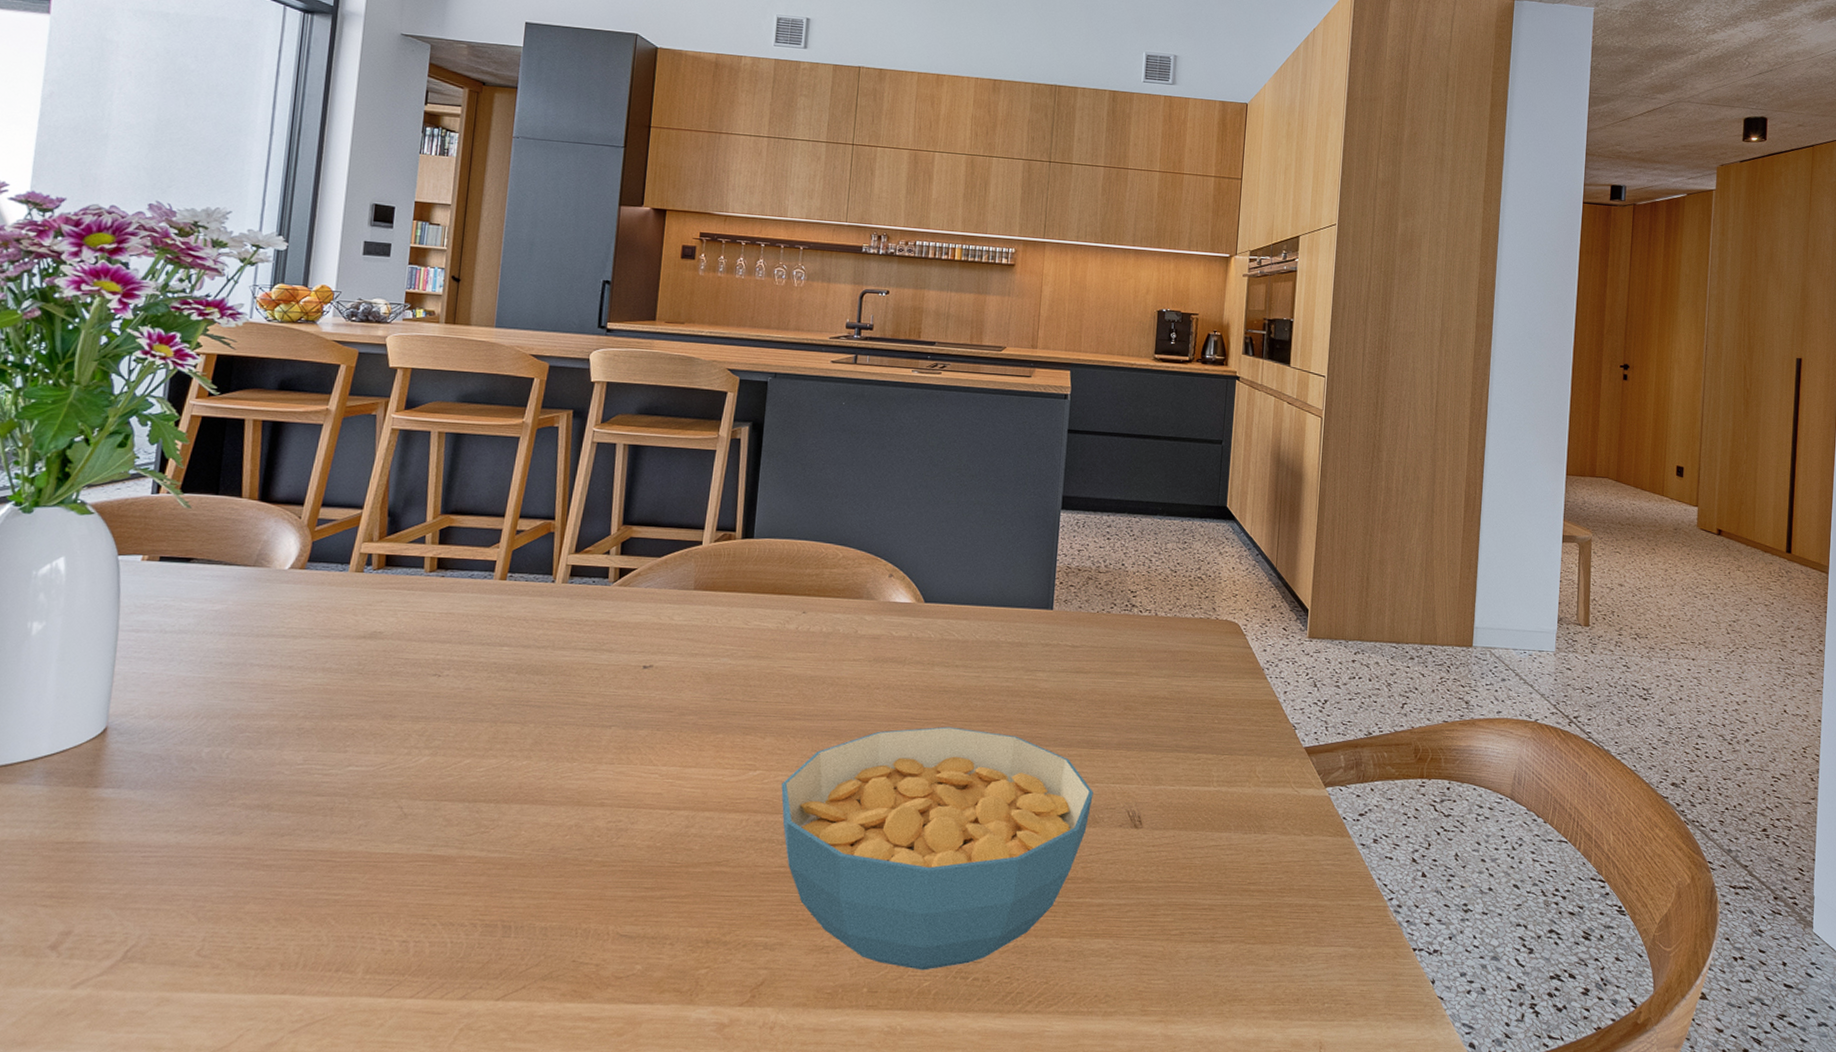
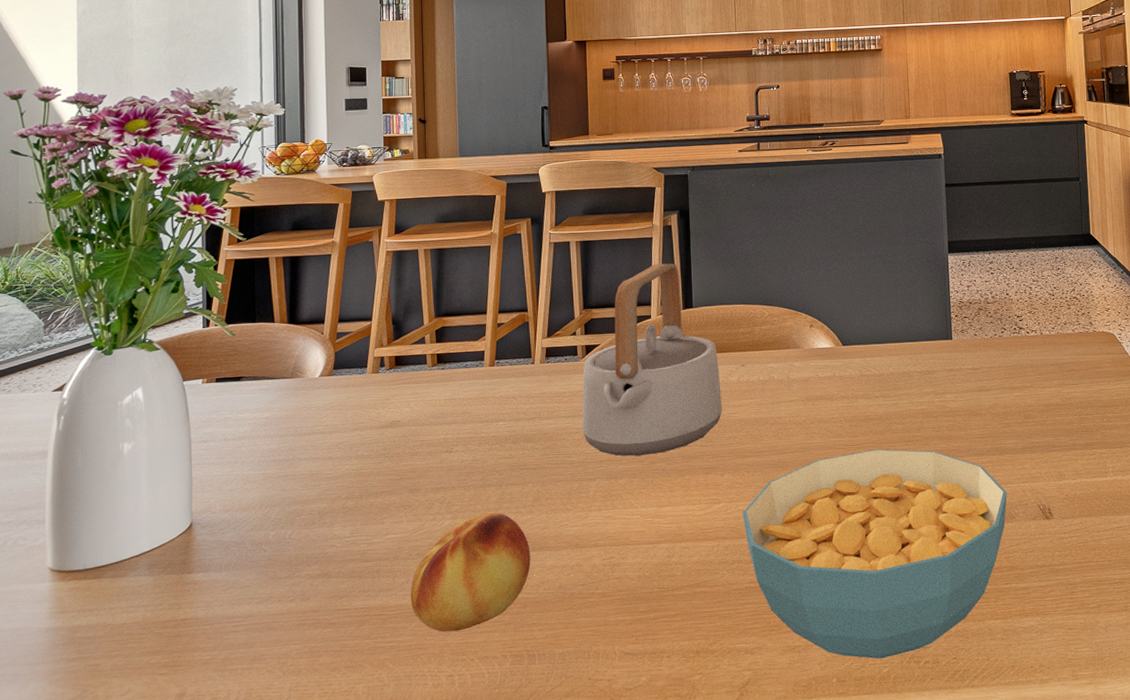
fruit: none [367,752,522,890] -> present [410,512,531,632]
teapot: none [603,482,776,705] -> present [582,263,722,456]

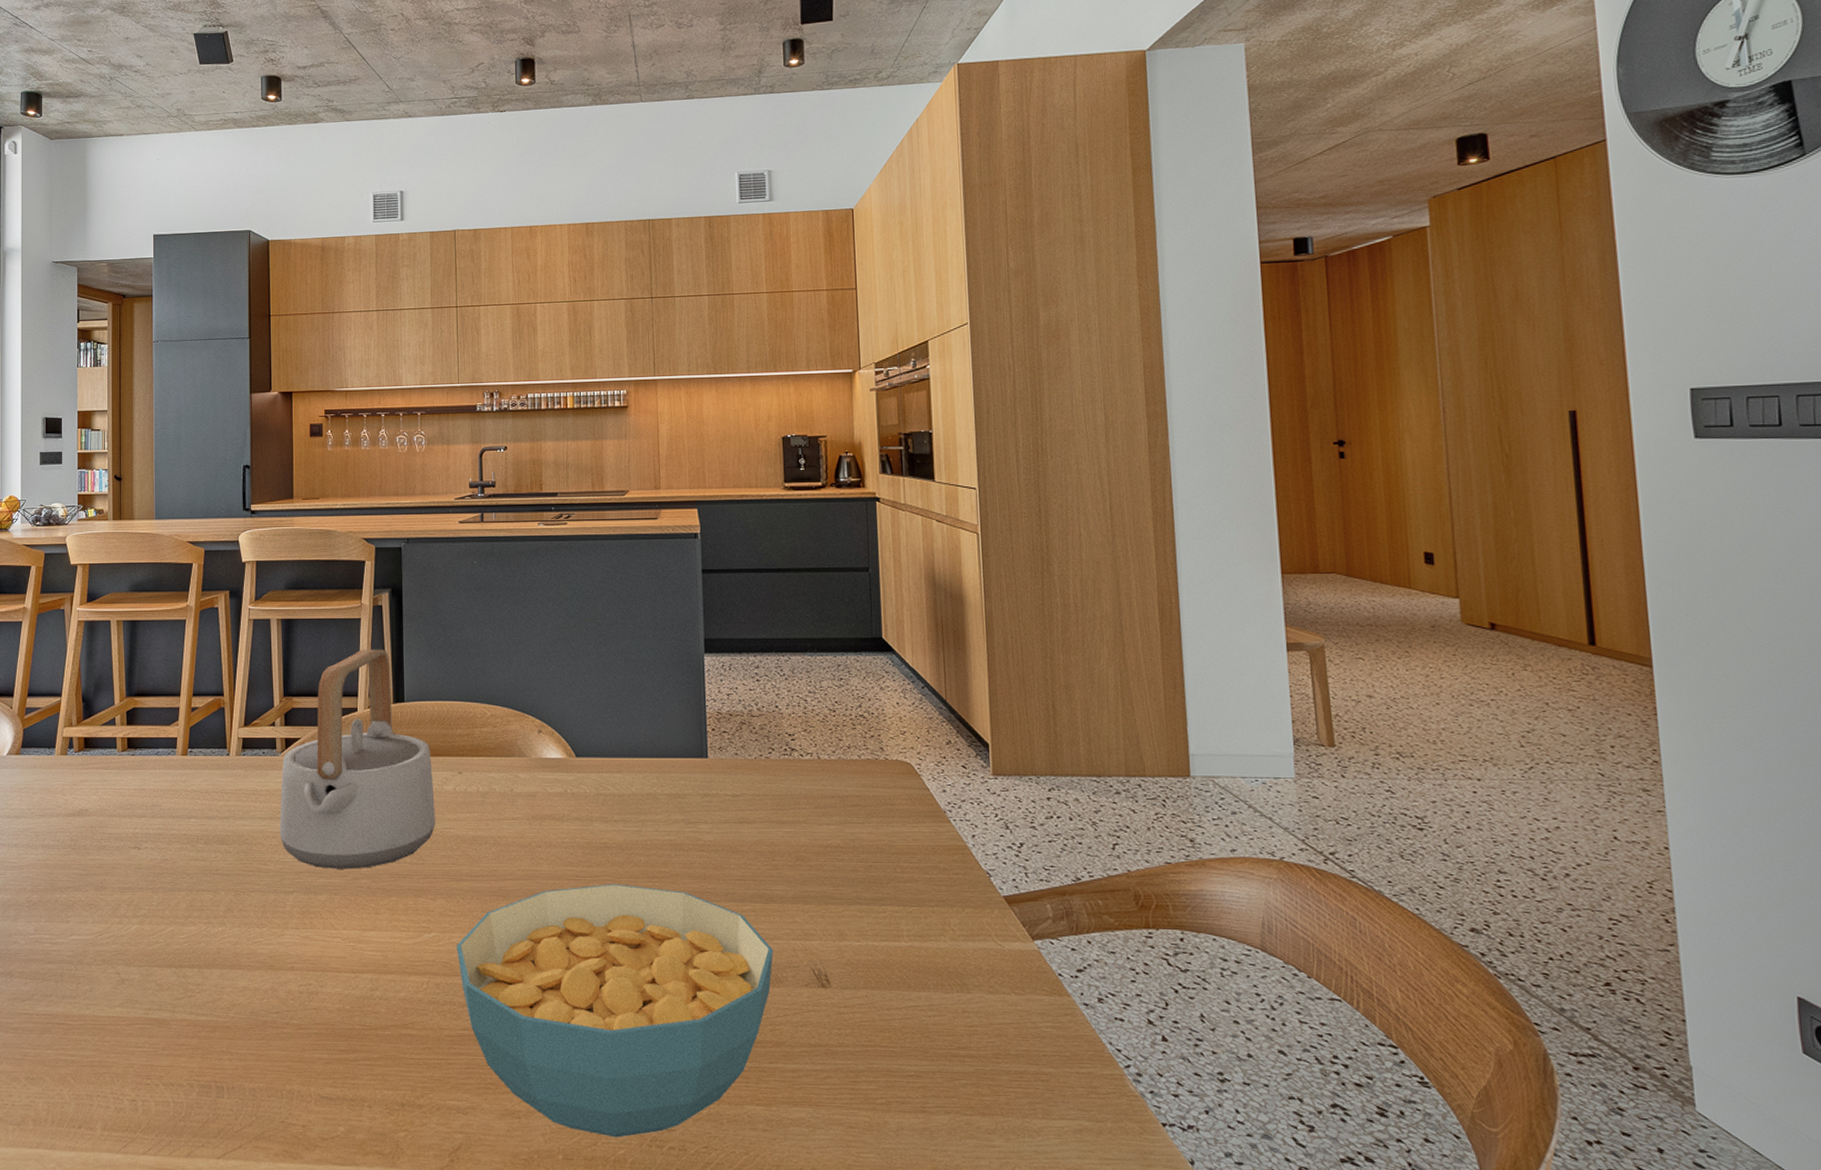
fruit: present [410,512,531,632] -> none [94,920,221,1051]

